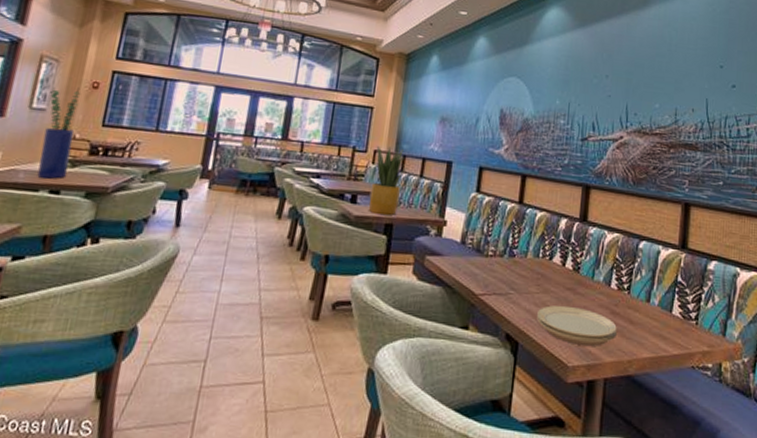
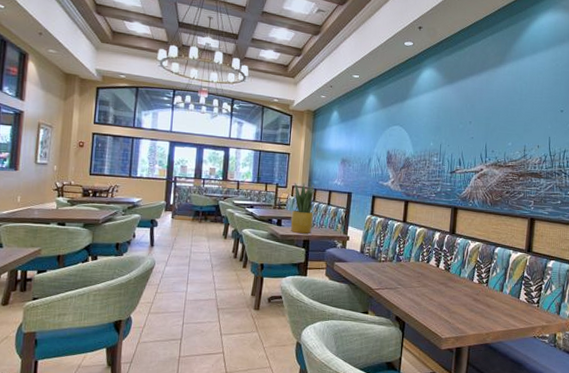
vase: present [37,87,81,180] -> none [47,146,72,216]
plate: present [537,305,617,346] -> none [418,295,478,324]

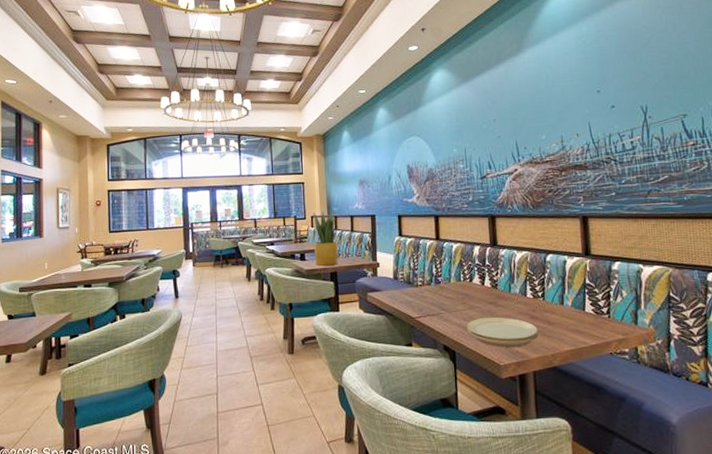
plate: none [418,295,478,324] -> present [467,316,538,347]

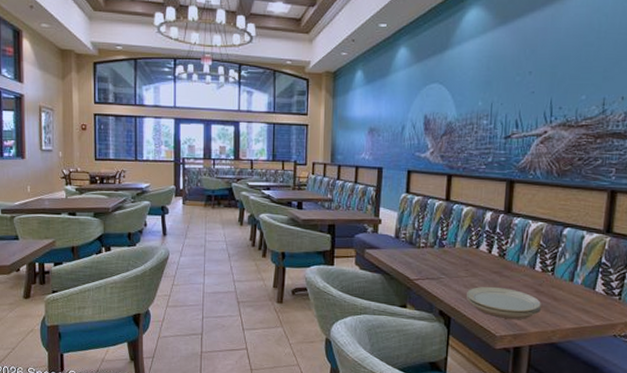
planter: present [312,210,340,266] -> none [313,157,343,217]

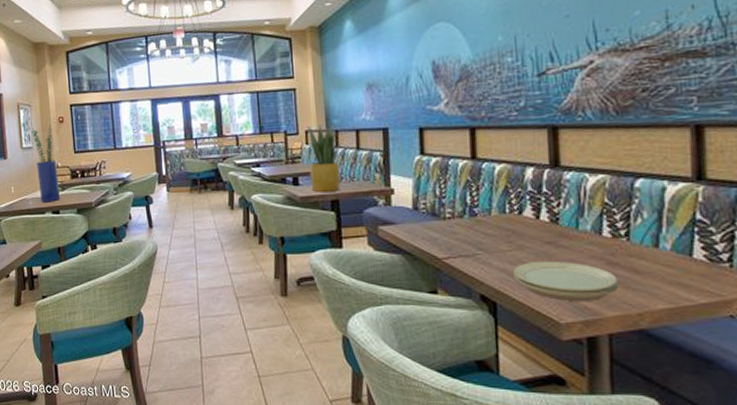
vase: none [51,130,78,205] -> present [31,124,61,204]
planter: none [313,157,343,217] -> present [306,122,342,192]

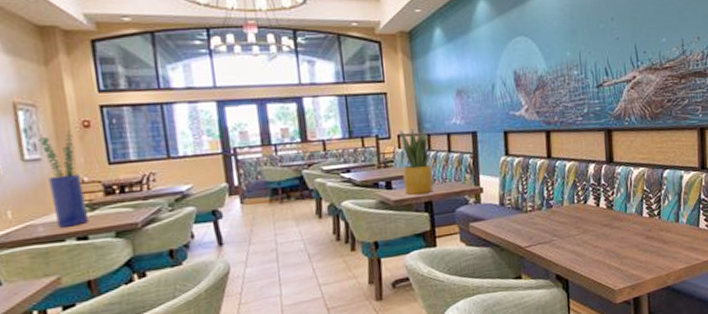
plate: present [514,260,618,300] -> none [581,239,653,271]

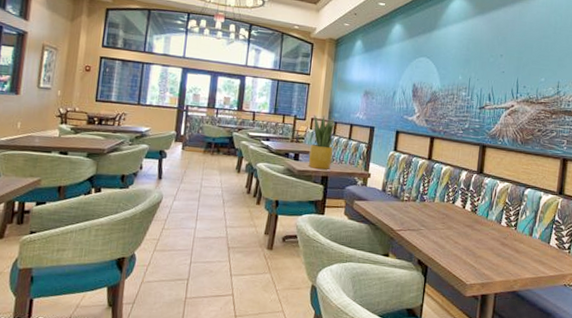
vase: present [37,129,90,229] -> none [49,70,77,144]

